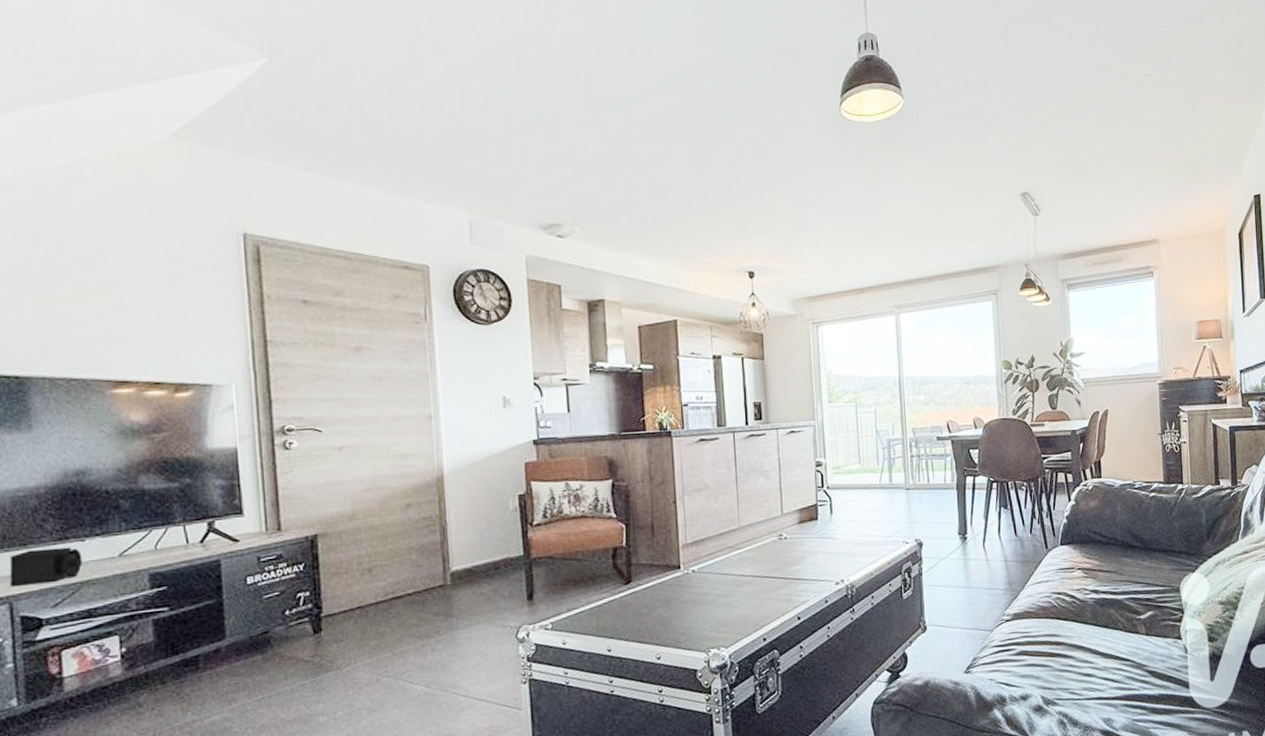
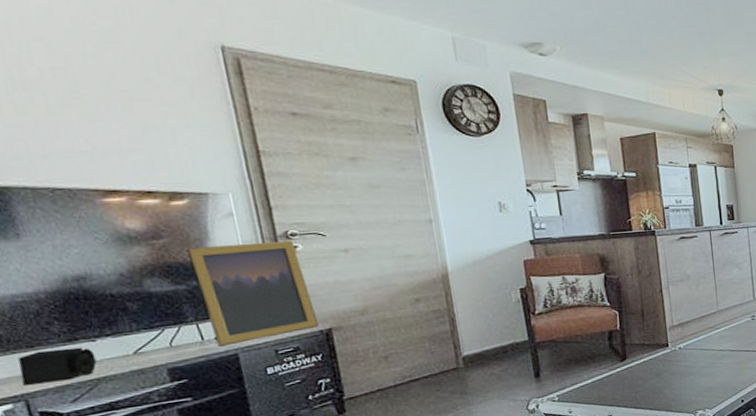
picture frame: none [184,436,305,551] -> present [186,240,319,346]

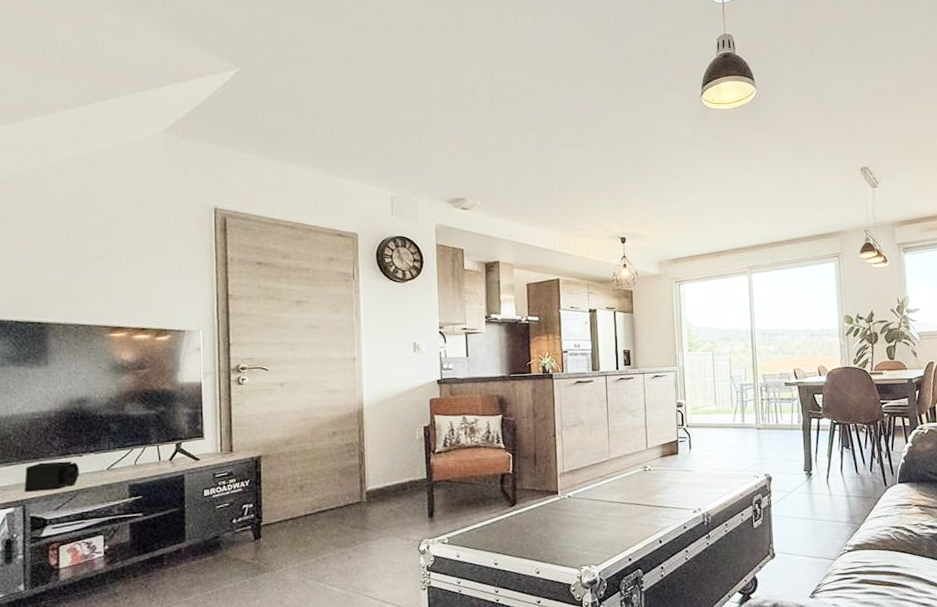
picture frame: present [186,240,319,346] -> none [161,373,251,467]

